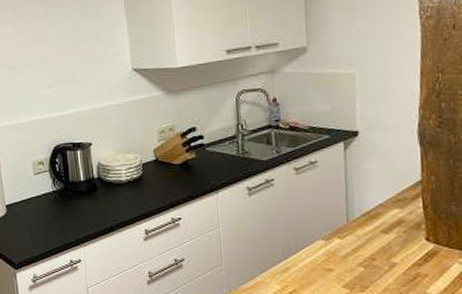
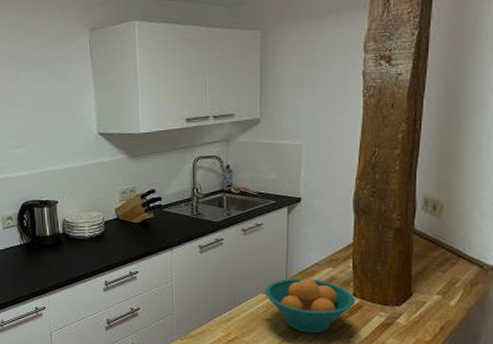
fruit bowl: none [324,221,429,285] -> present [265,278,355,334]

